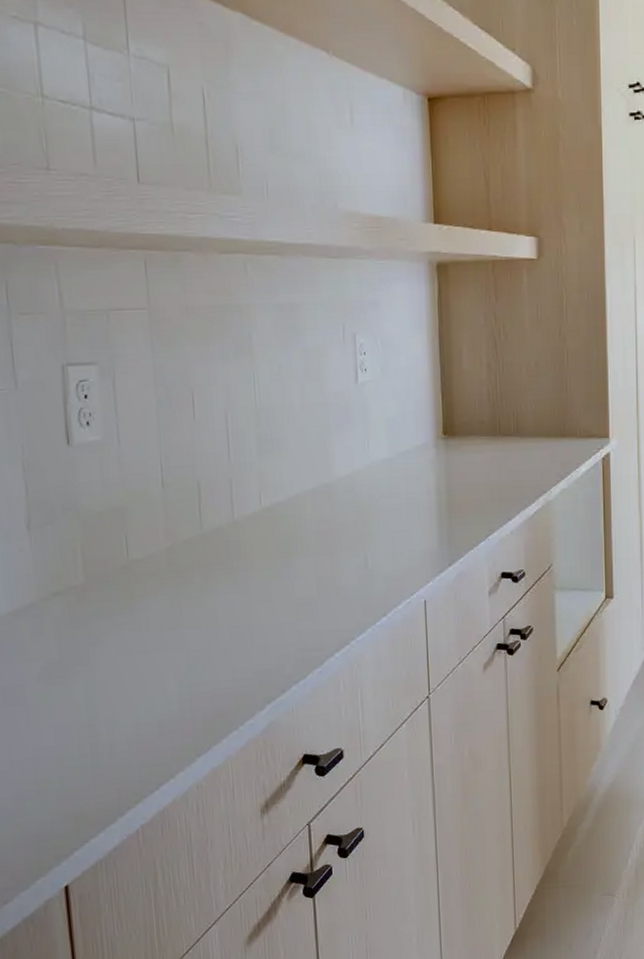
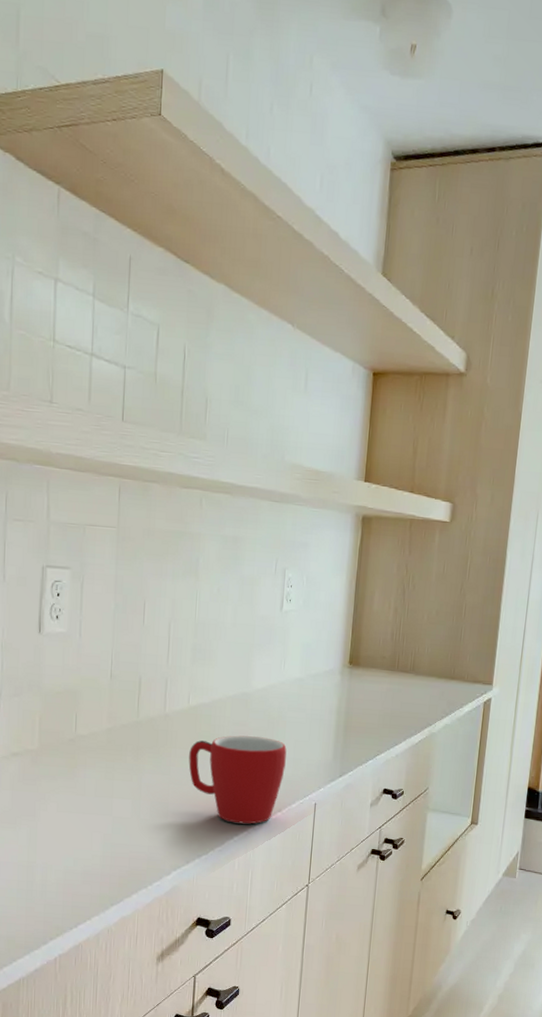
mug: none [268,532,385,637] -> present [188,735,287,824]

